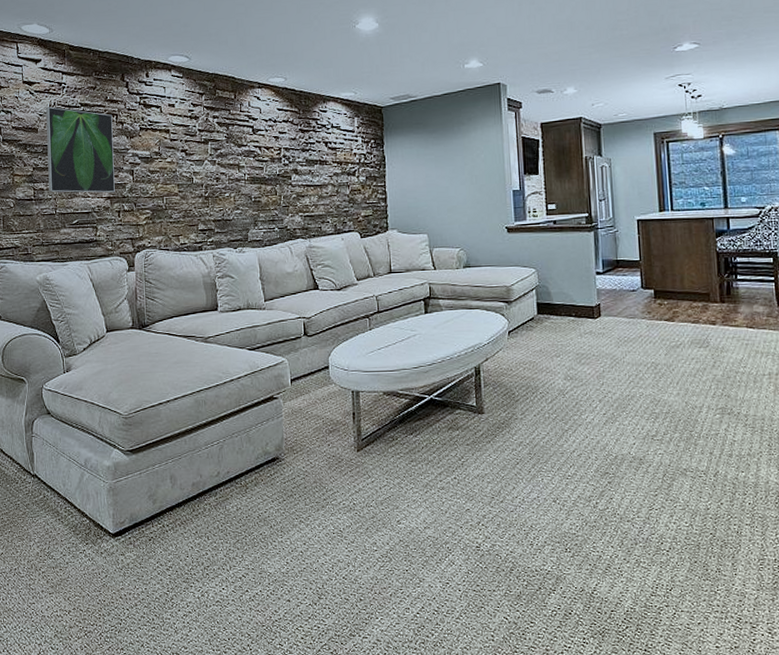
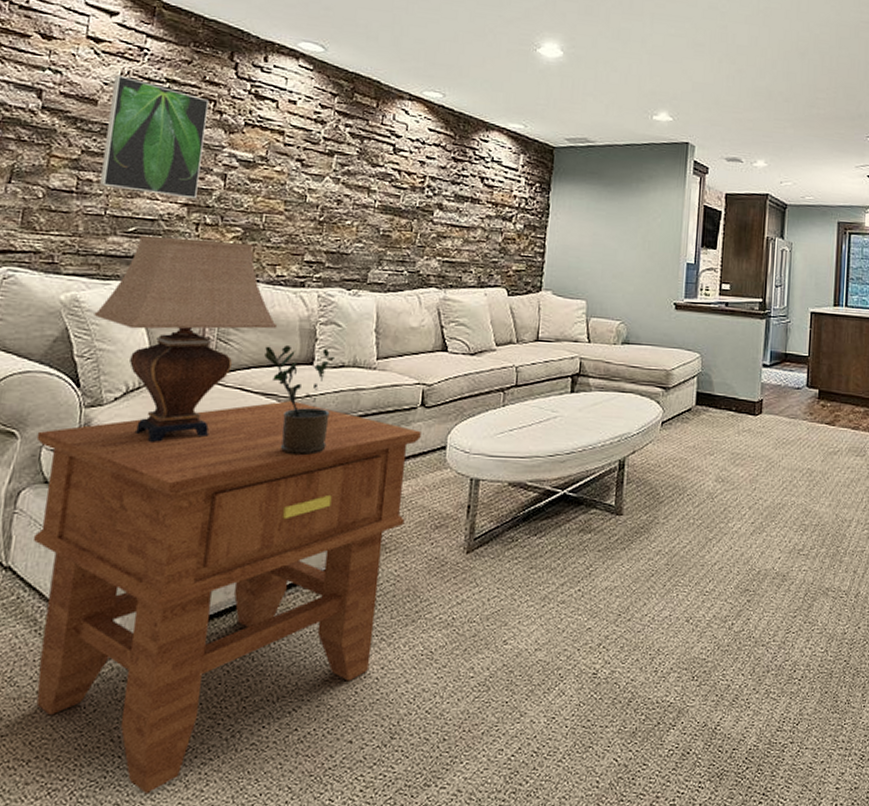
side table: none [37,340,308,636] -> present [32,401,421,793]
table lamp: none [60,222,187,380] -> present [93,236,278,444]
potted plant: none [181,296,237,382] -> present [264,346,335,456]

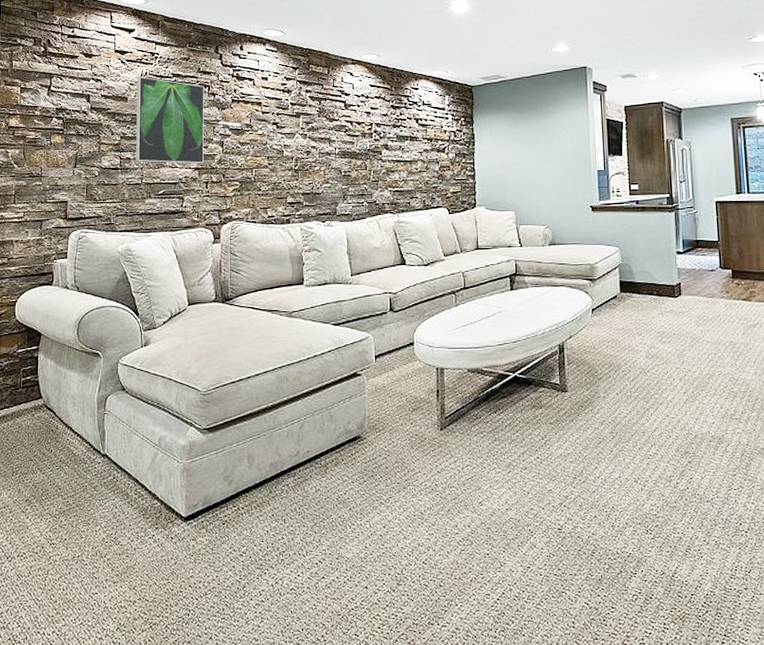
side table: present [32,401,421,793] -> none [113,314,393,628]
table lamp: present [93,236,278,444] -> none [142,194,273,355]
potted plant: present [264,346,335,456] -> none [266,270,321,358]

